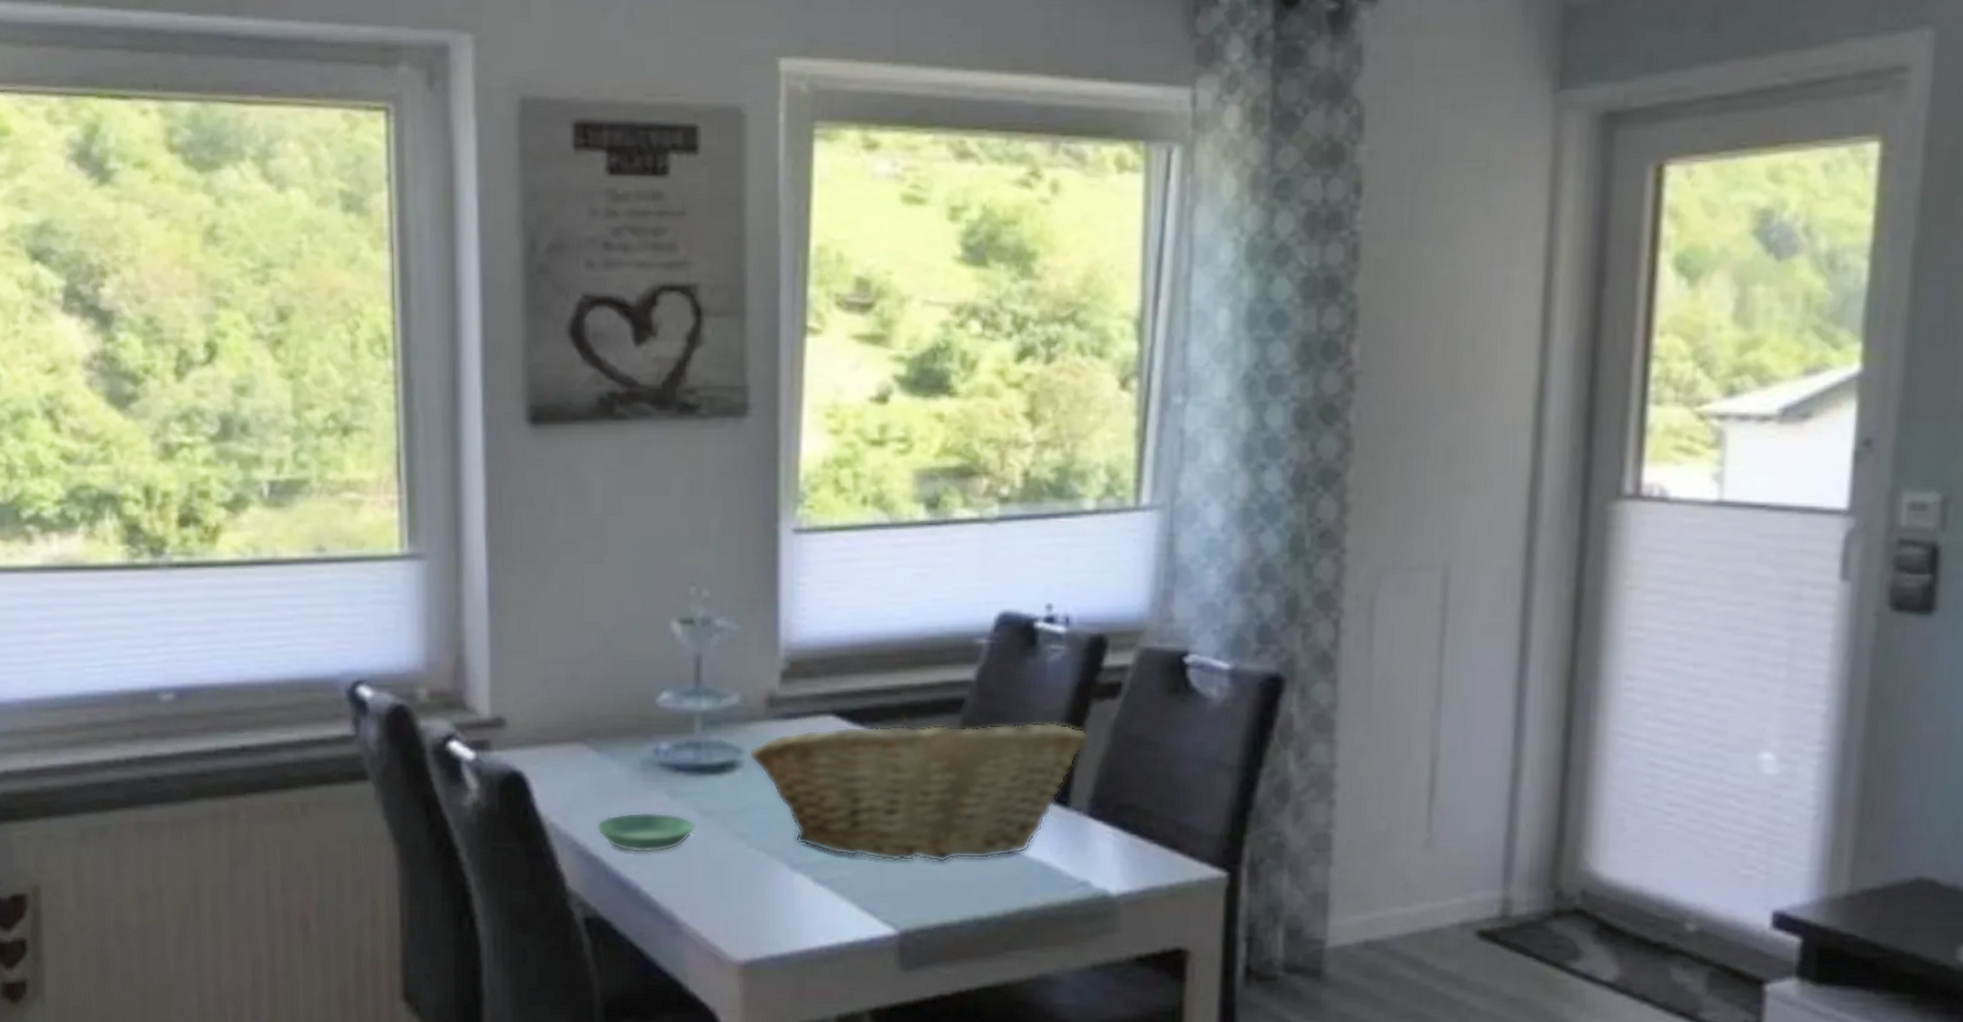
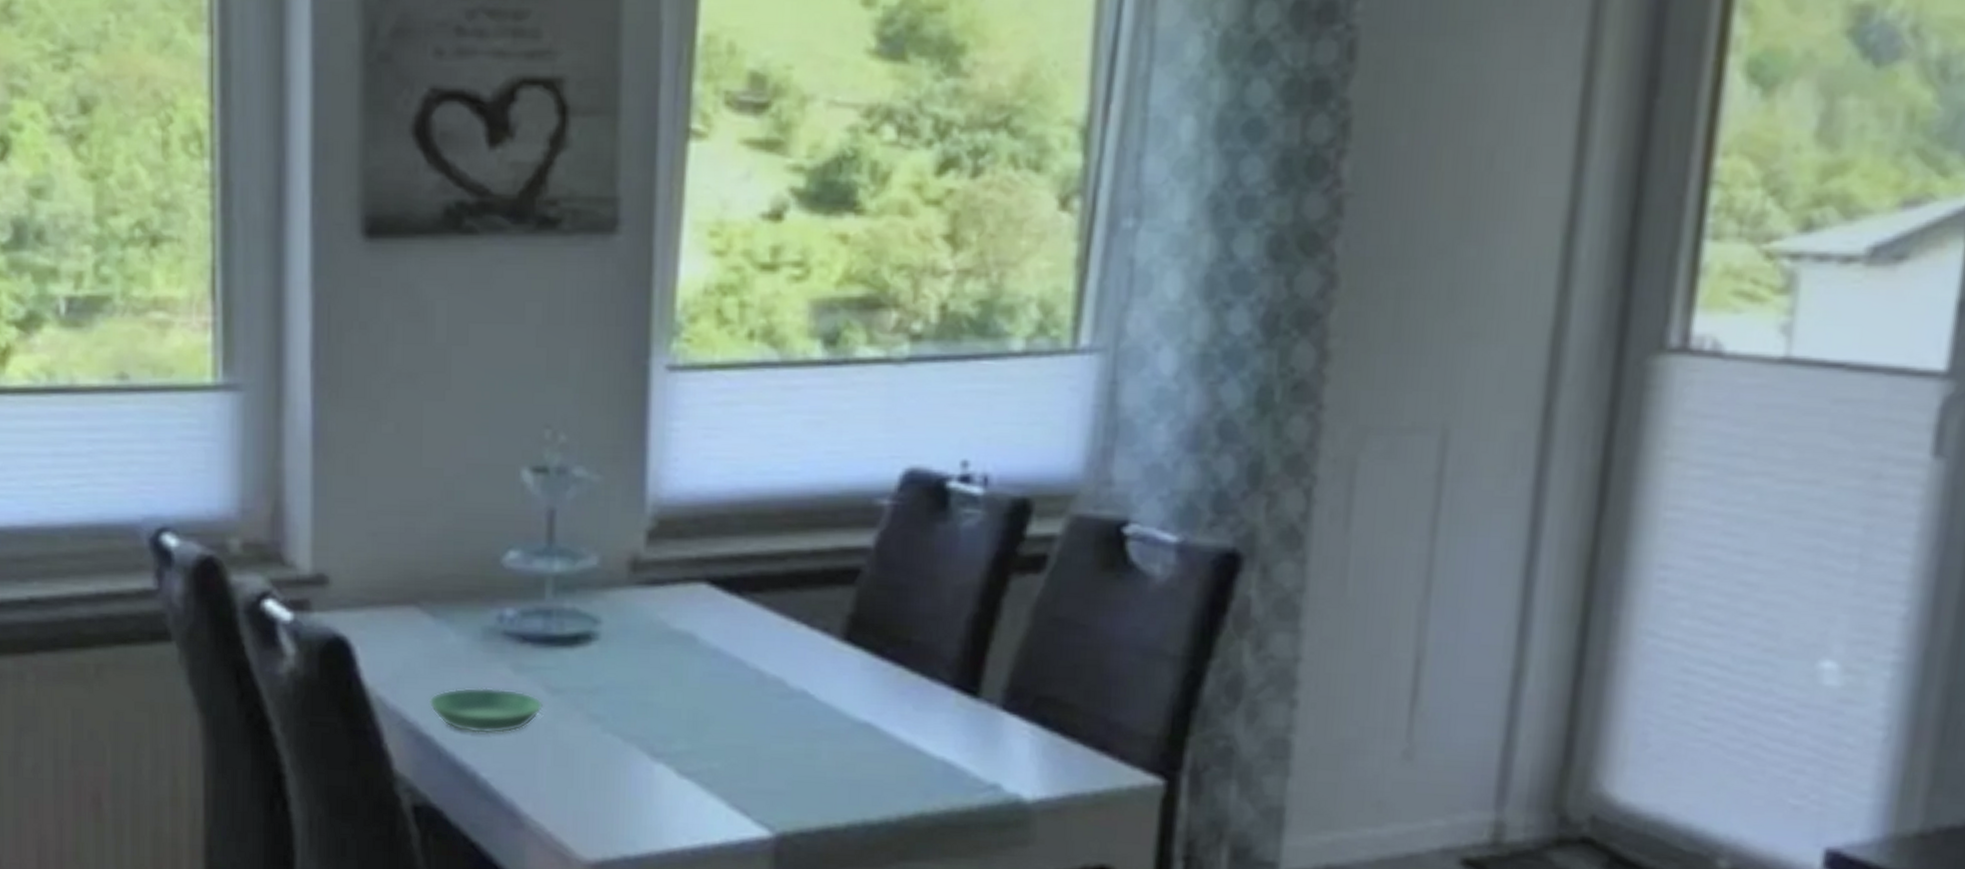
fruit basket: present [748,714,1088,863] -> none [606,583,1005,758]

